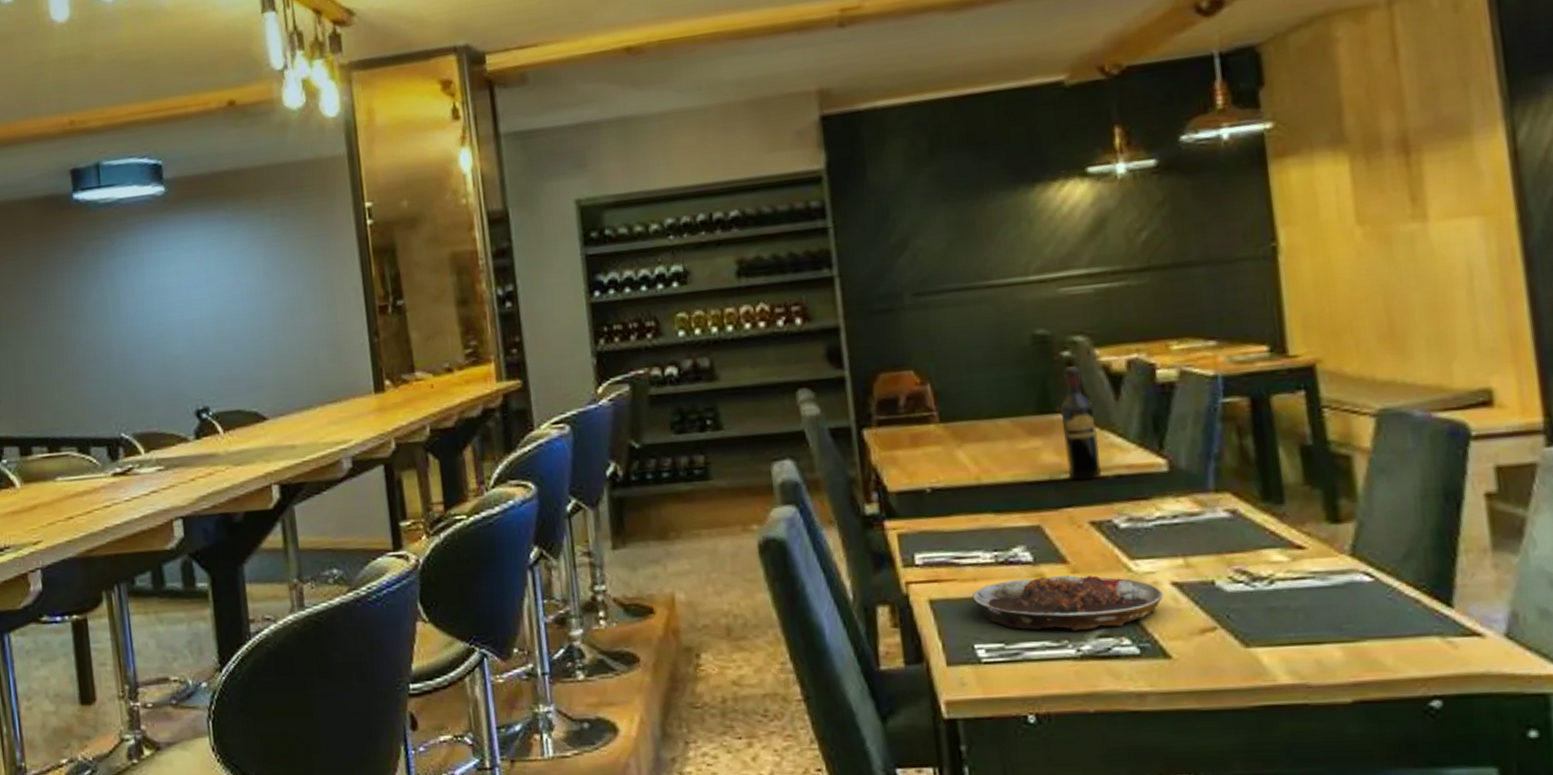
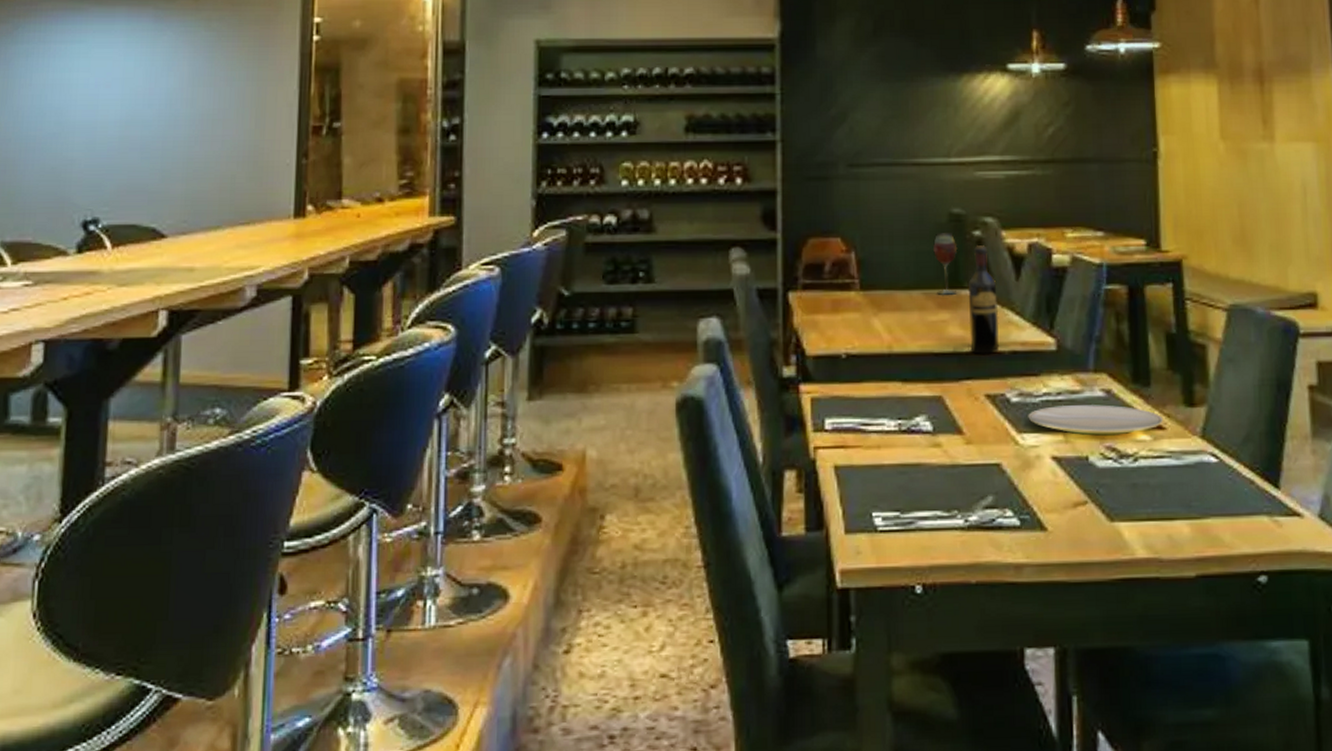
plate: present [972,574,1163,631] -> none [874,445,1044,501]
wineglass: none [1016,356,1048,422] -> present [932,233,958,296]
plate: none [1140,526,1303,559] -> present [1028,405,1164,436]

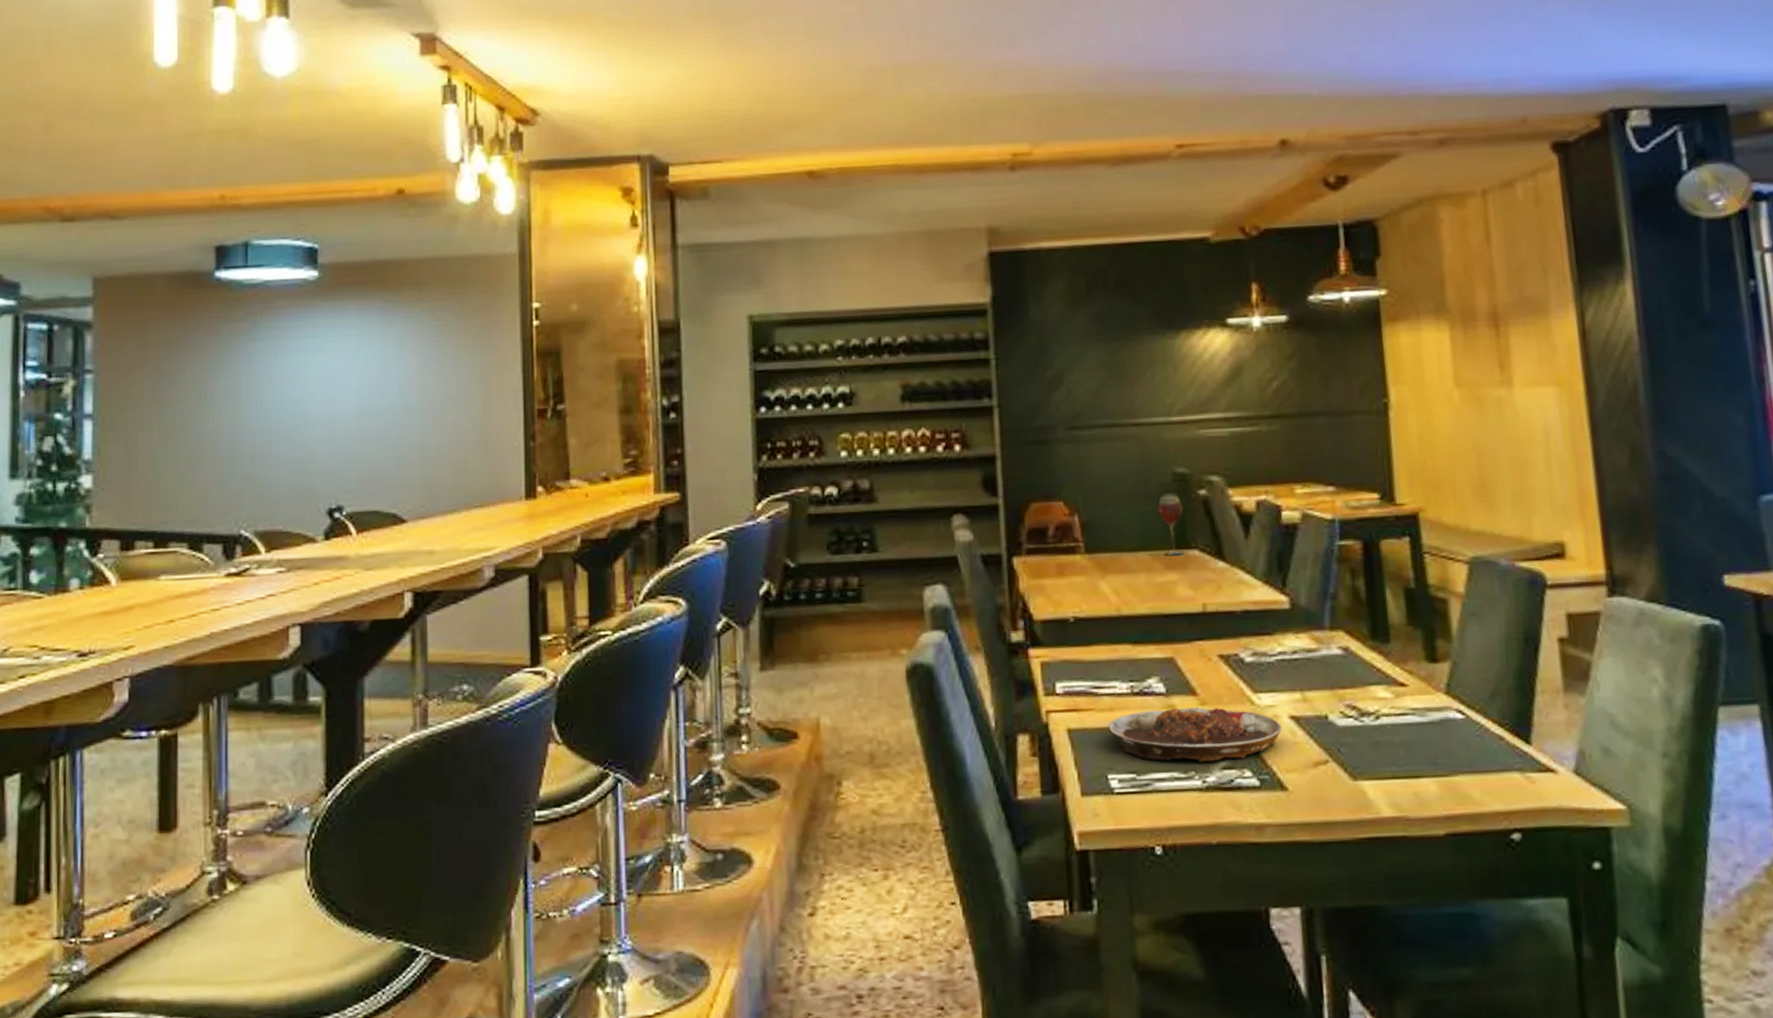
plate: none [874,445,1044,501] -> present [1108,706,1282,763]
wine bottle: present [968,245,999,354] -> none [1195,504,1230,614]
plate: present [1028,405,1164,436] -> none [1263,662,1405,694]

